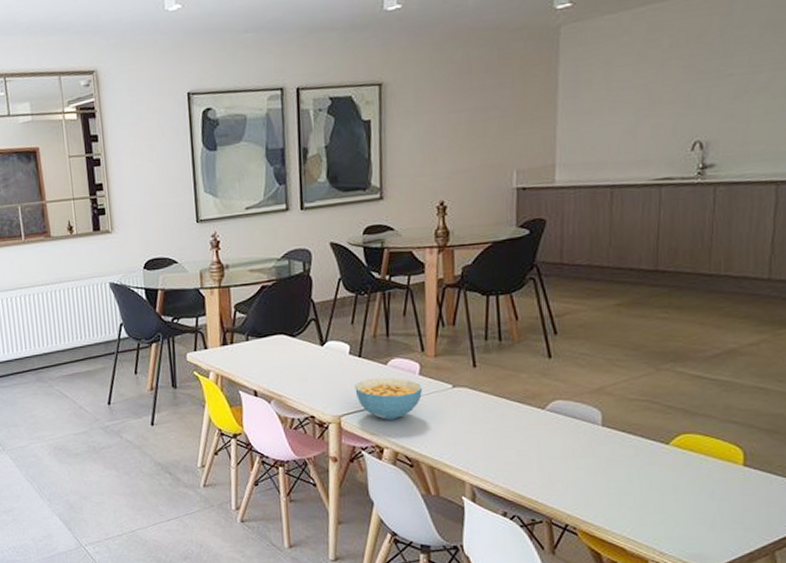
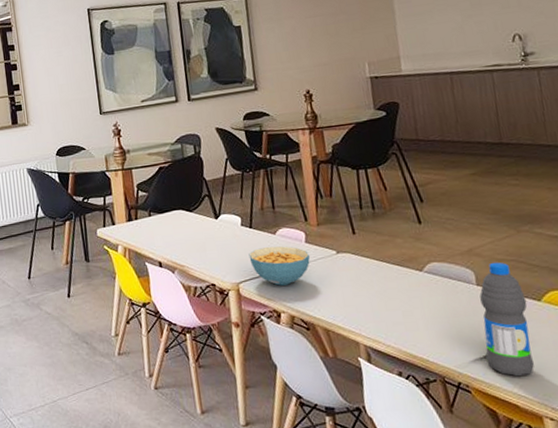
water bottle: none [599,402,654,521] -> present [479,262,534,377]

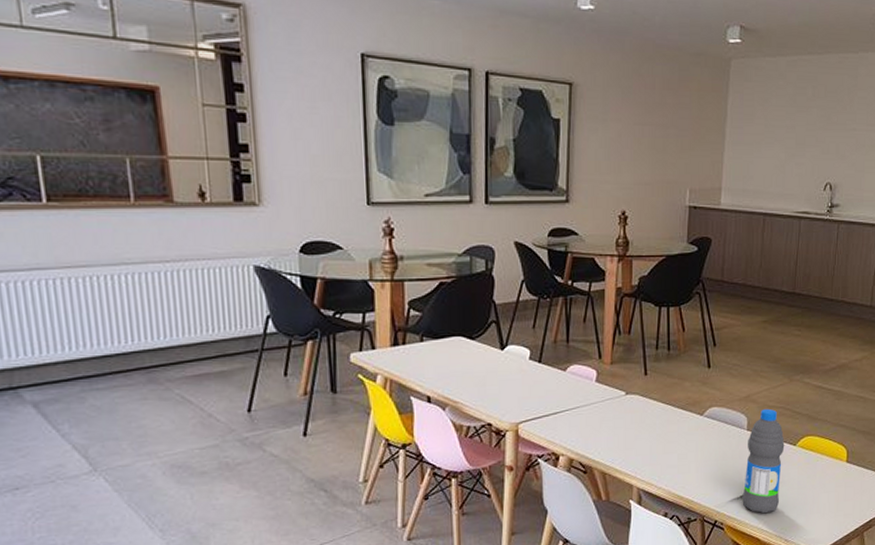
cereal bowl: present [248,246,311,286] -> none [533,384,599,427]

